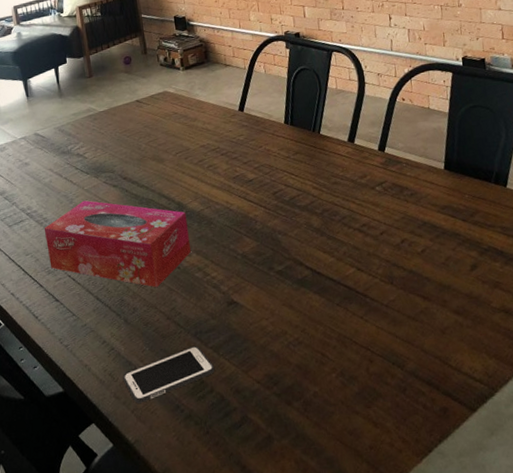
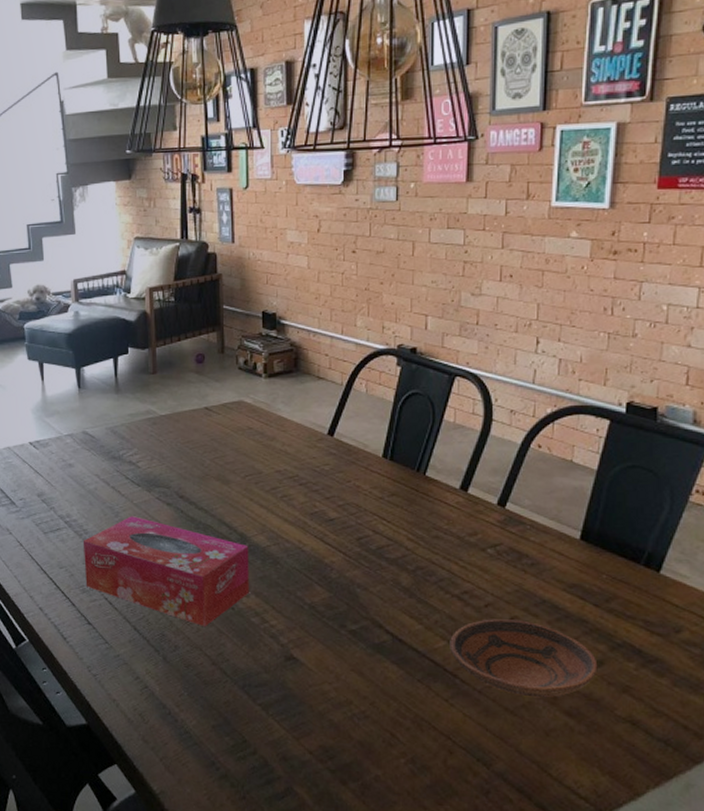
cell phone: present [122,346,214,403] -> none [154,700,260,752]
bowl: none [357,241,473,304] -> present [450,619,598,698]

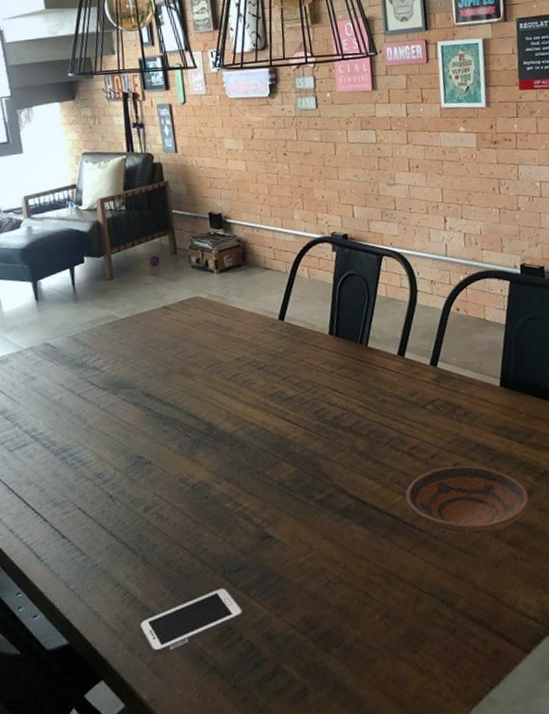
tissue box: present [82,516,249,628] -> none [51,420,221,521]
cell phone: none [154,700,260,752] -> present [138,587,244,656]

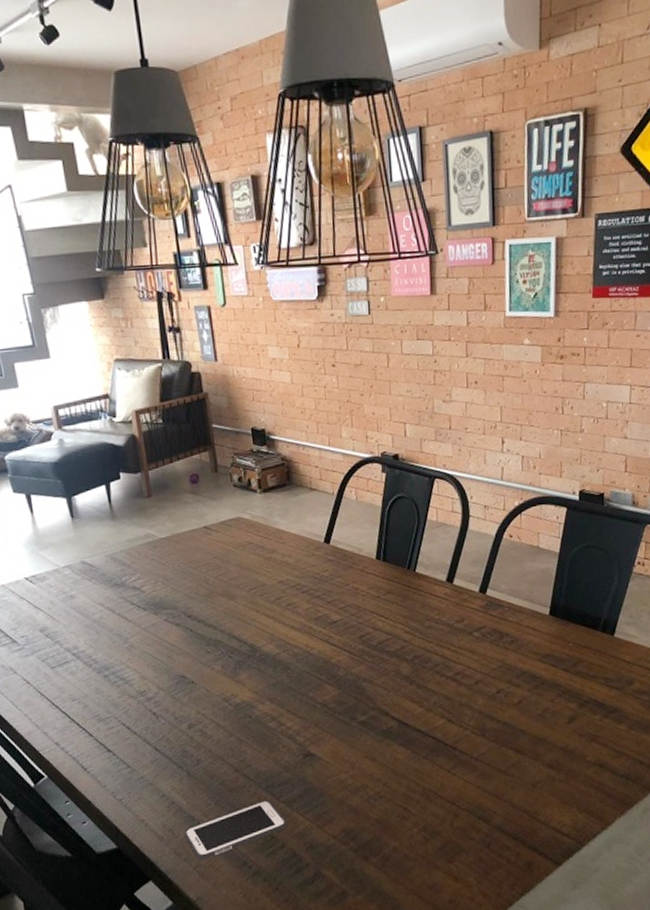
bowl: present [405,465,529,535] -> none [448,691,571,757]

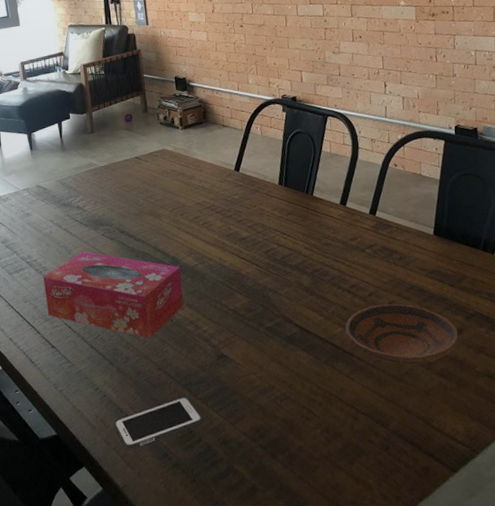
tissue box: none [93,640,264,738] -> present [43,251,184,339]
bowl: none [448,691,571,757] -> present [345,303,459,365]

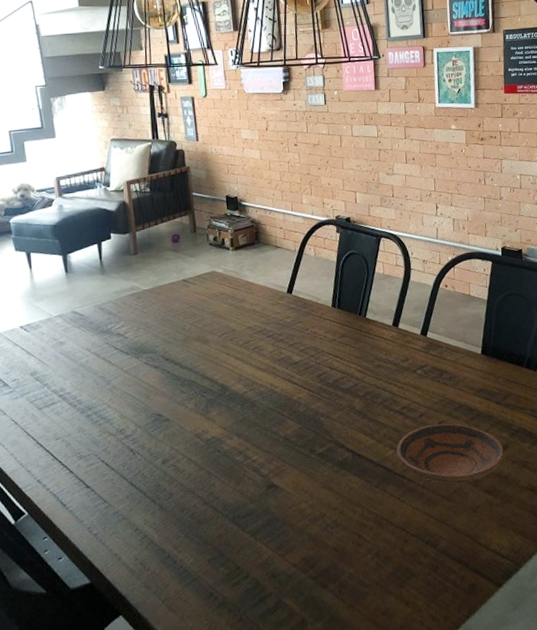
tissue box: present [43,251,184,339] -> none [77,381,232,472]
cell phone: present [113,397,203,450] -> none [154,531,251,593]

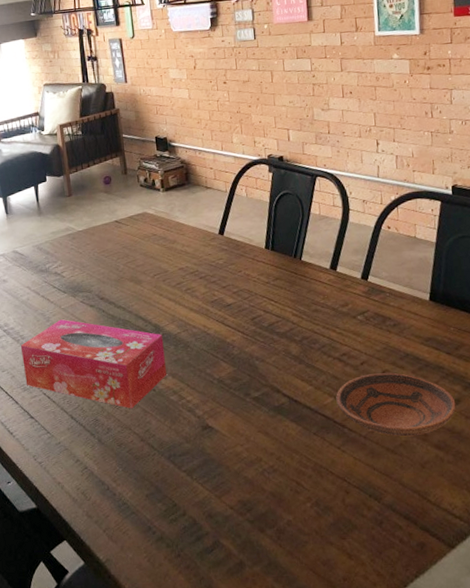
tissue box: none [77,381,232,472] -> present [20,319,166,409]

